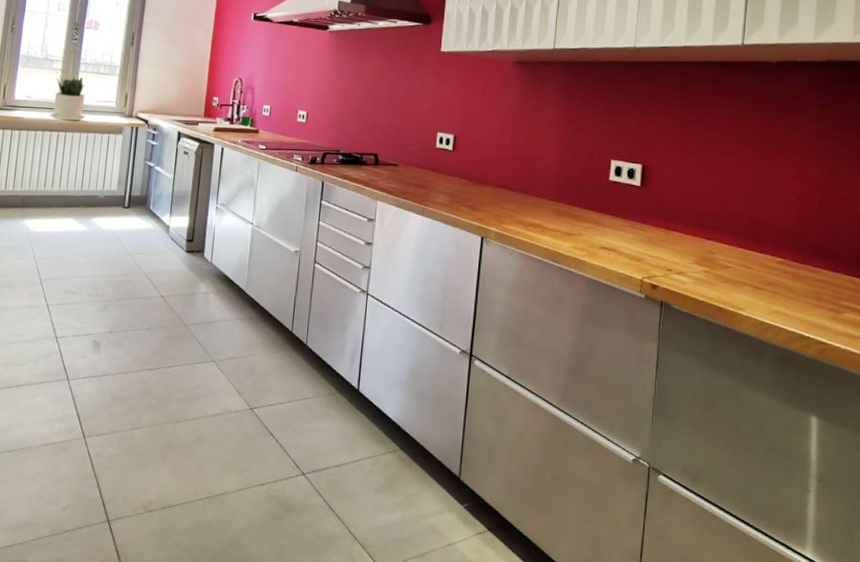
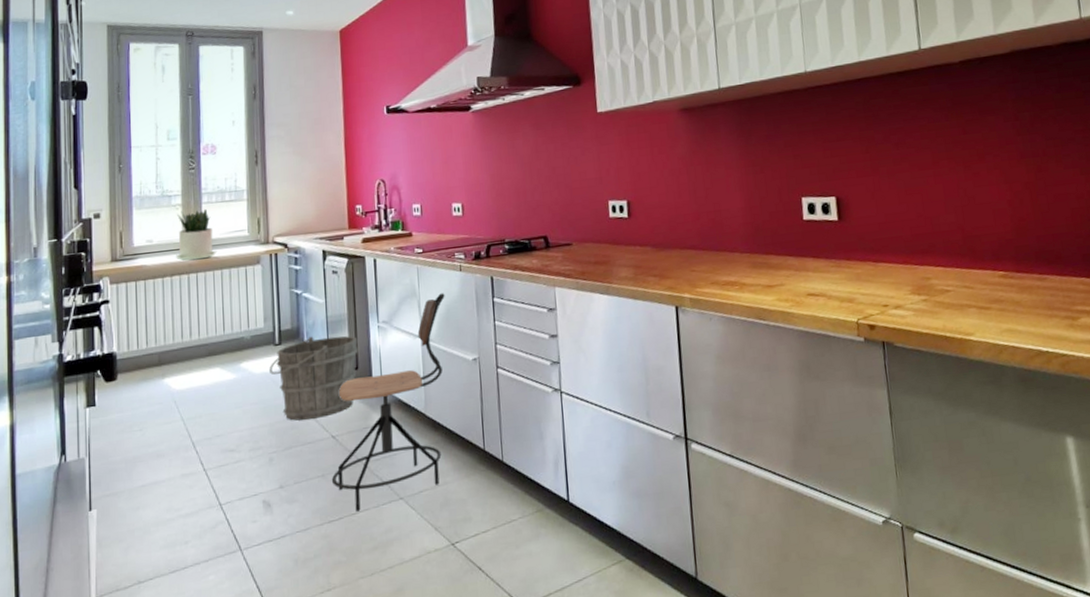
bucket: none [116,205,197,278] -> present [270,336,358,421]
chair: none [155,188,279,365] -> present [331,293,445,512]

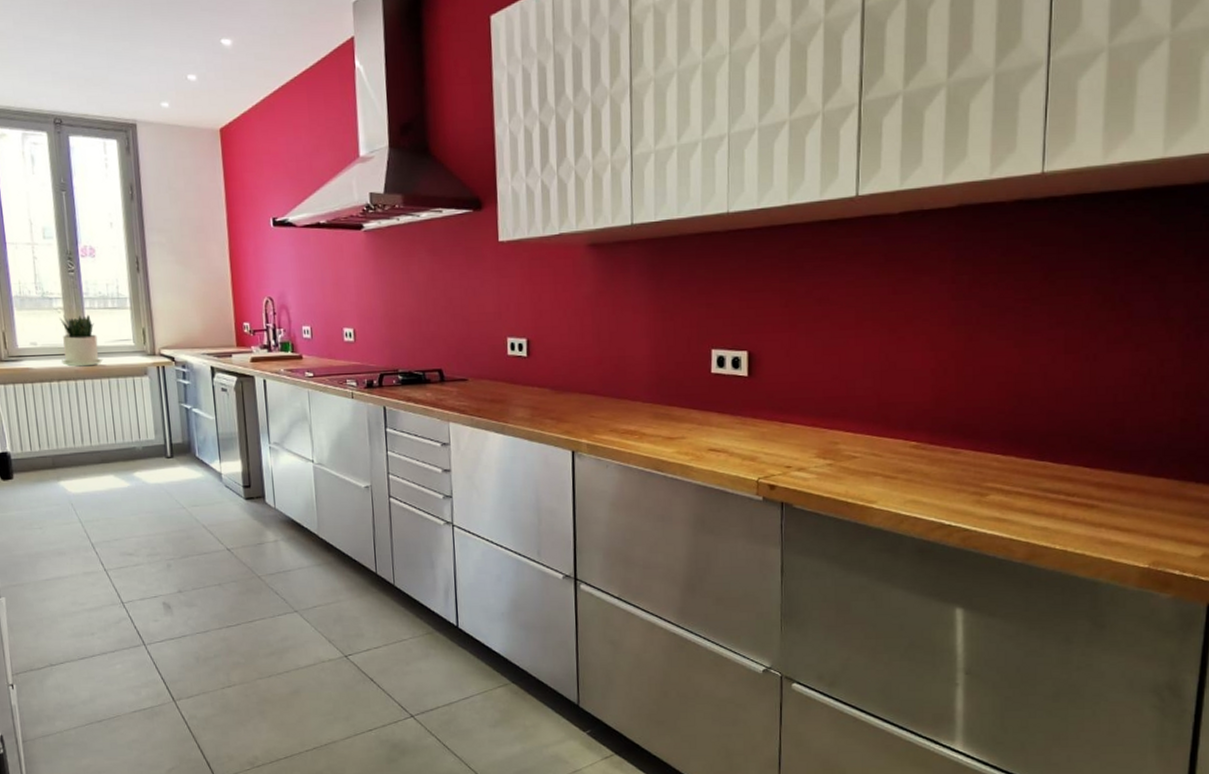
bucket: present [270,336,358,421] -> none [163,452,250,532]
chair: present [331,293,445,512] -> none [228,419,337,620]

